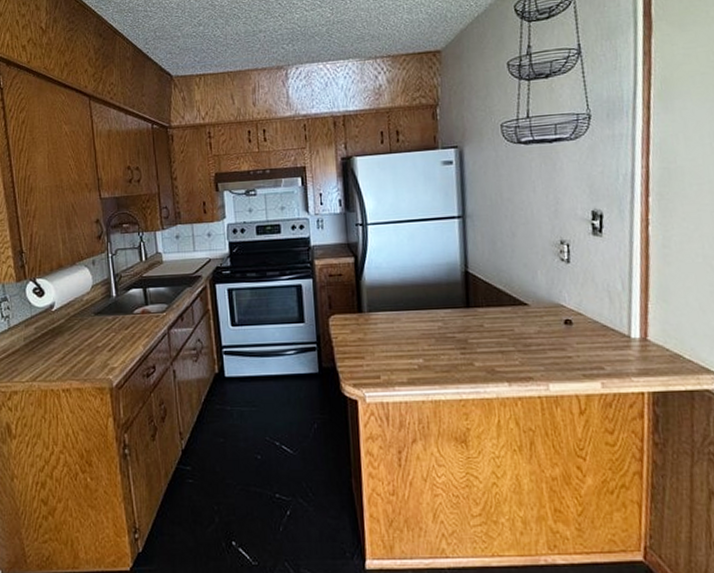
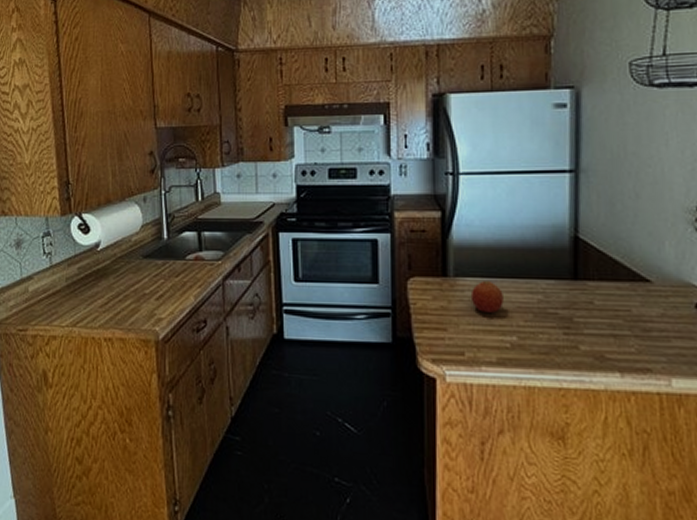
fruit: none [382,313,410,341] -> present [470,280,504,313]

